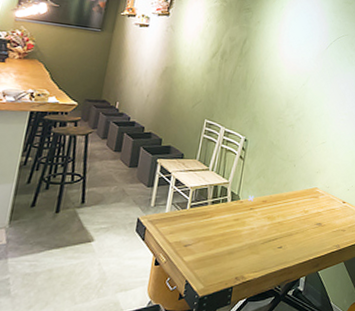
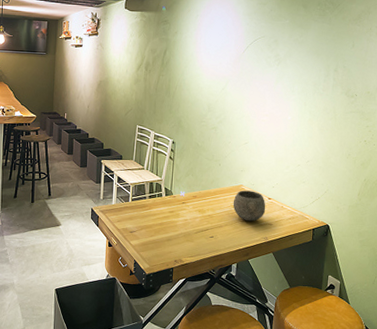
bowl: none [305,193,340,228] -> present [233,190,266,222]

